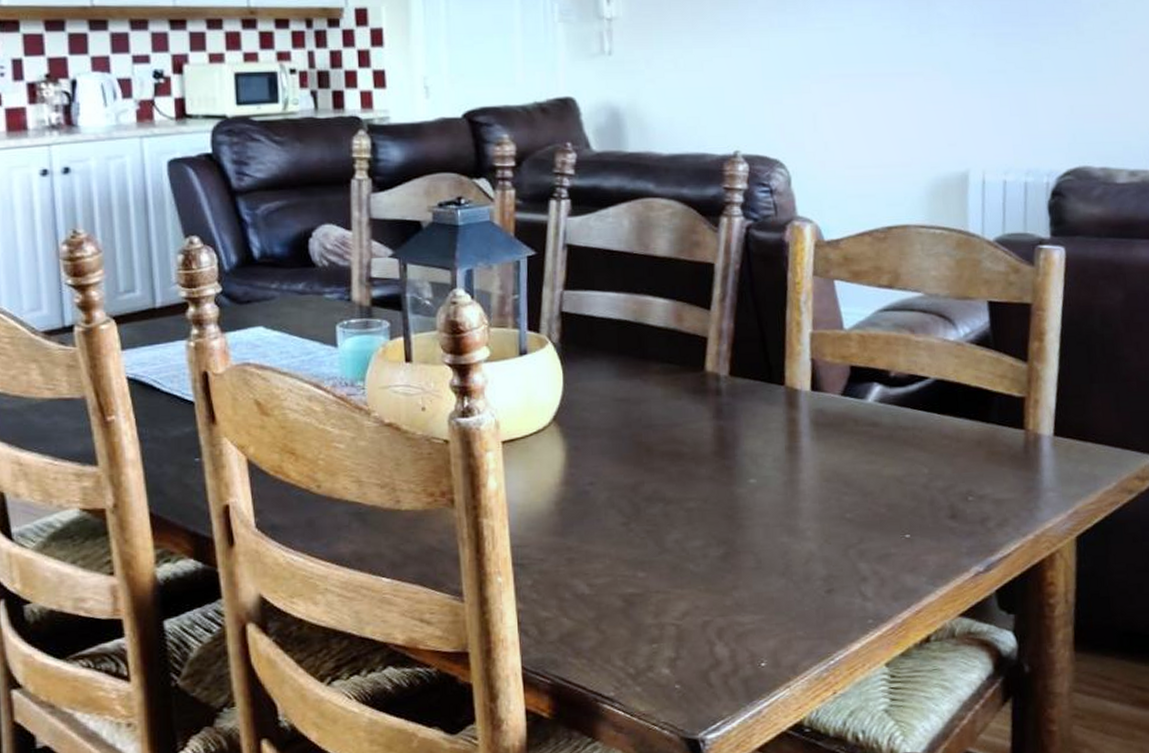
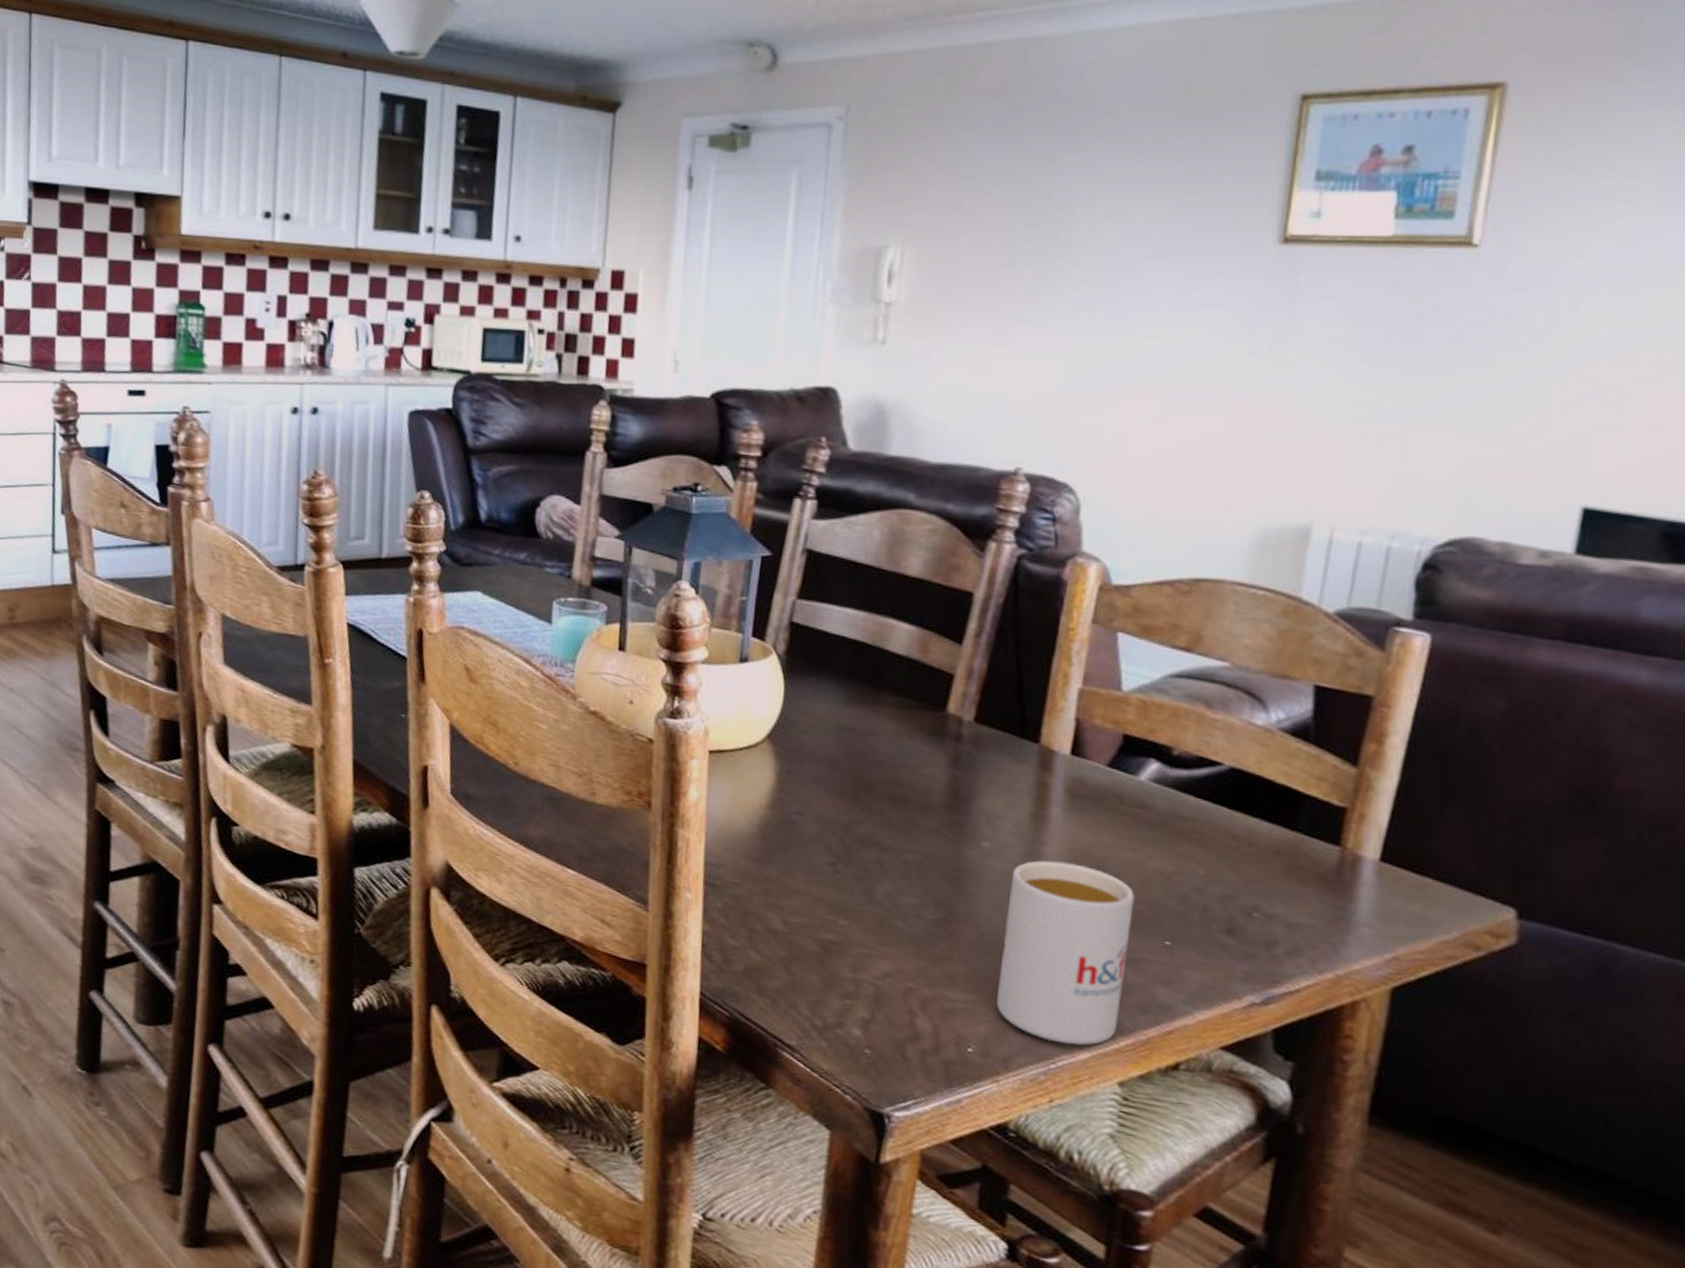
mug: none [777,483,878,641] -> present [997,860,1135,1046]

